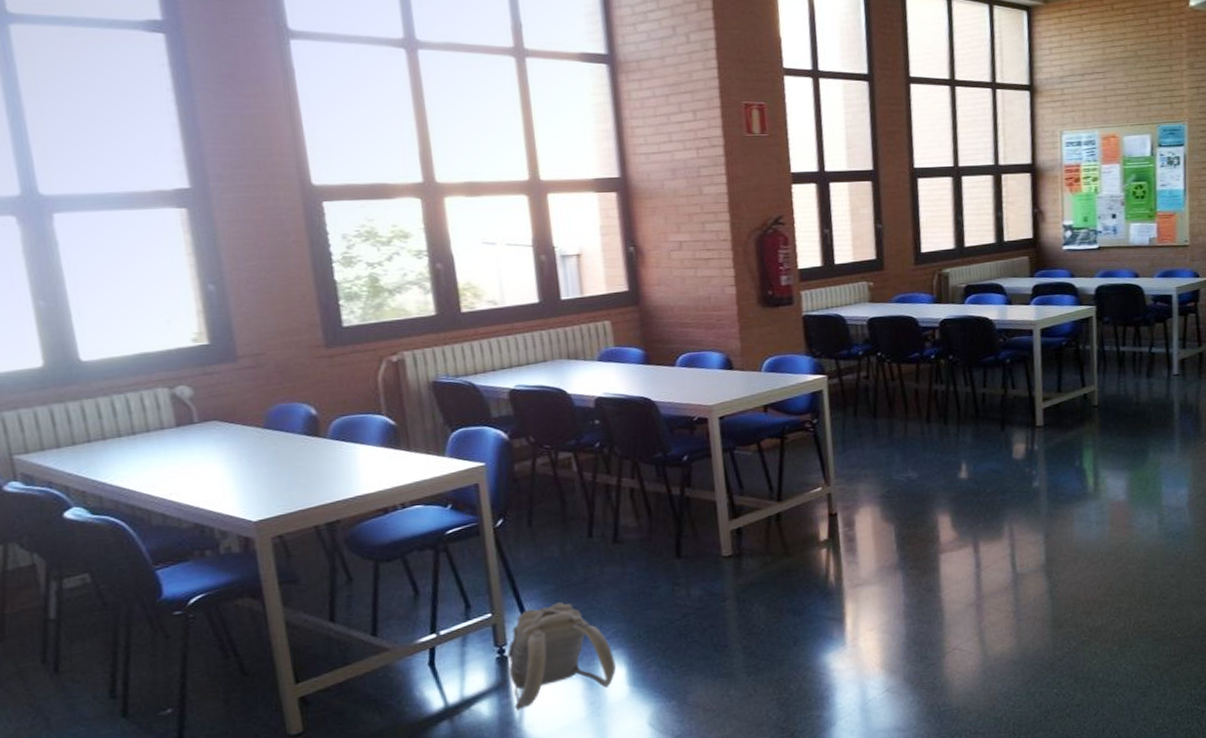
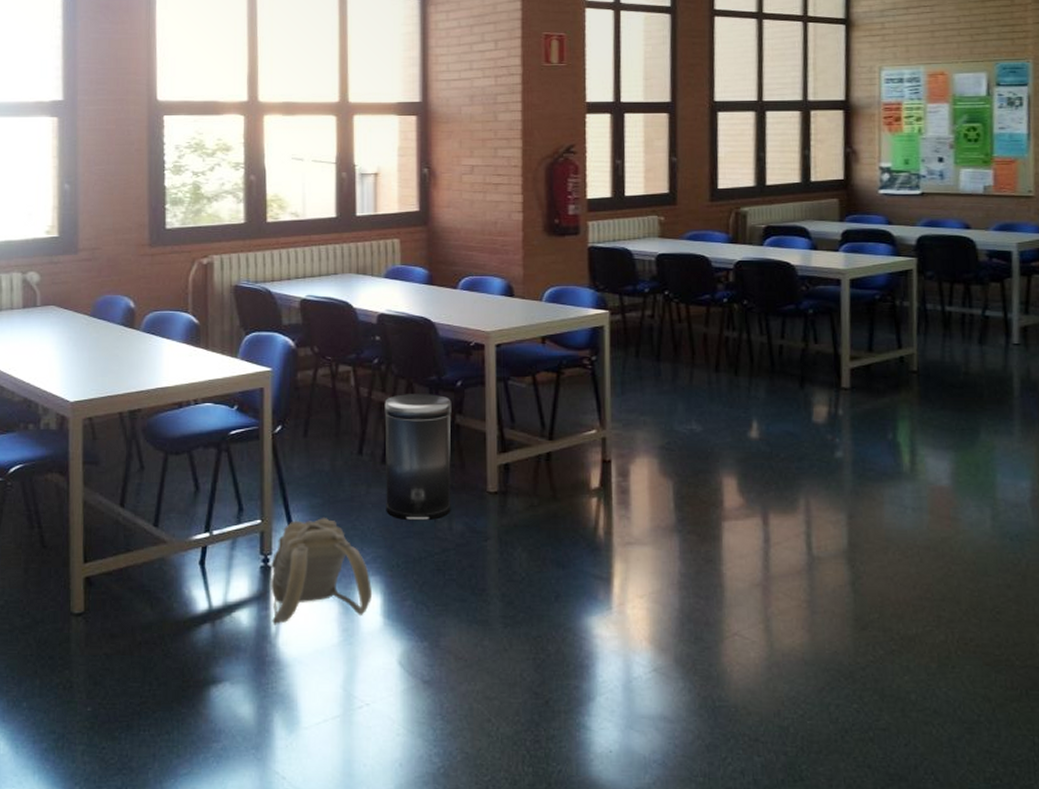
pedal bin: none [610,470,688,594] -> present [384,394,452,521]

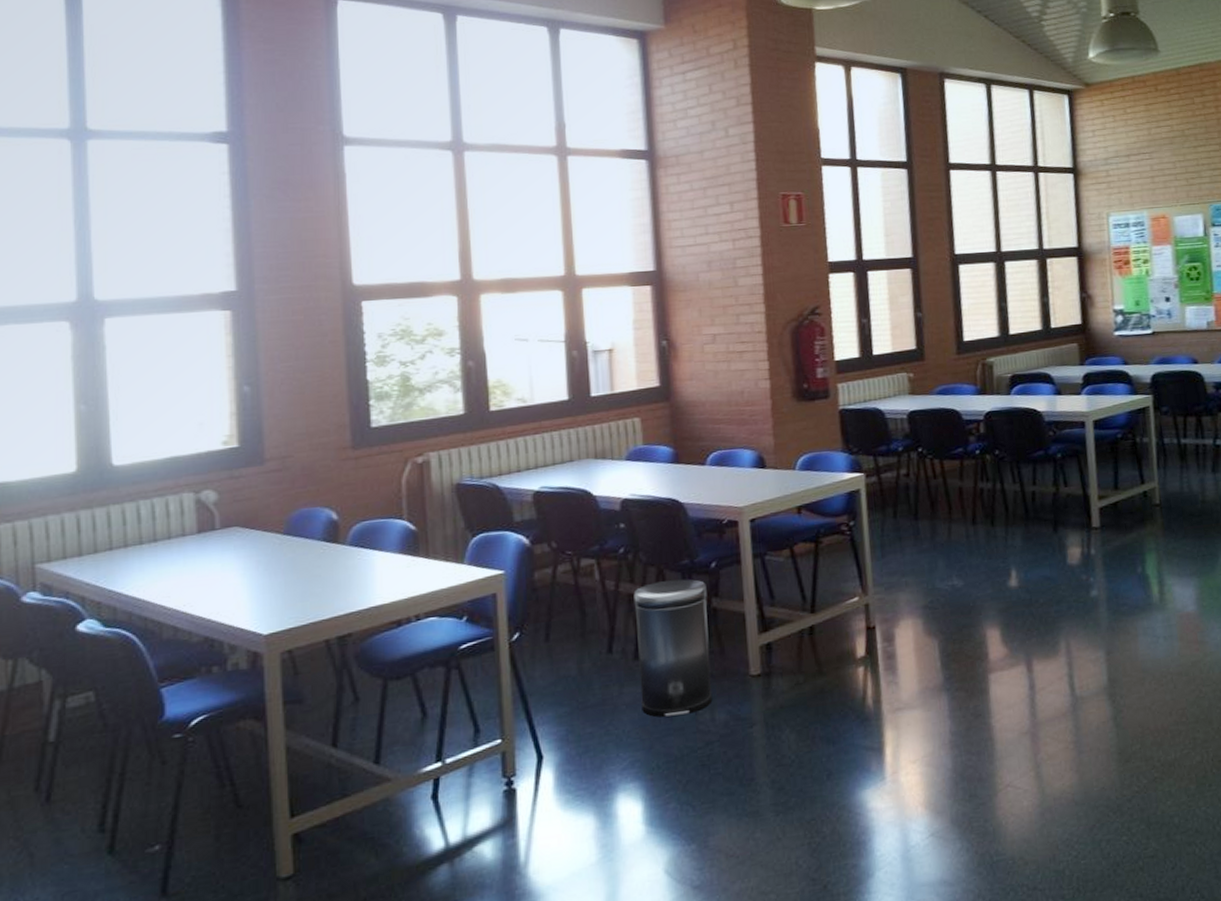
backpack: present [271,518,373,625] -> none [516,727,633,854]

